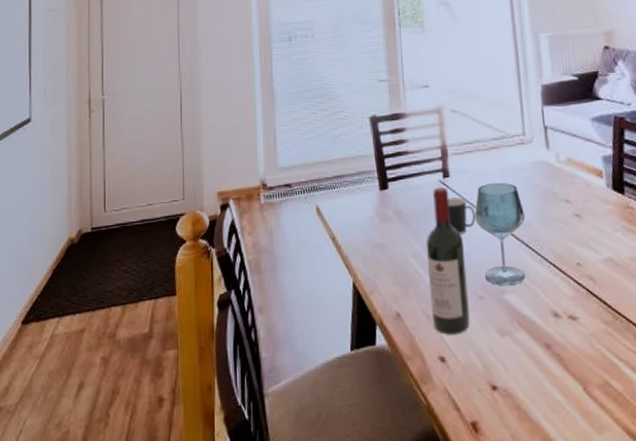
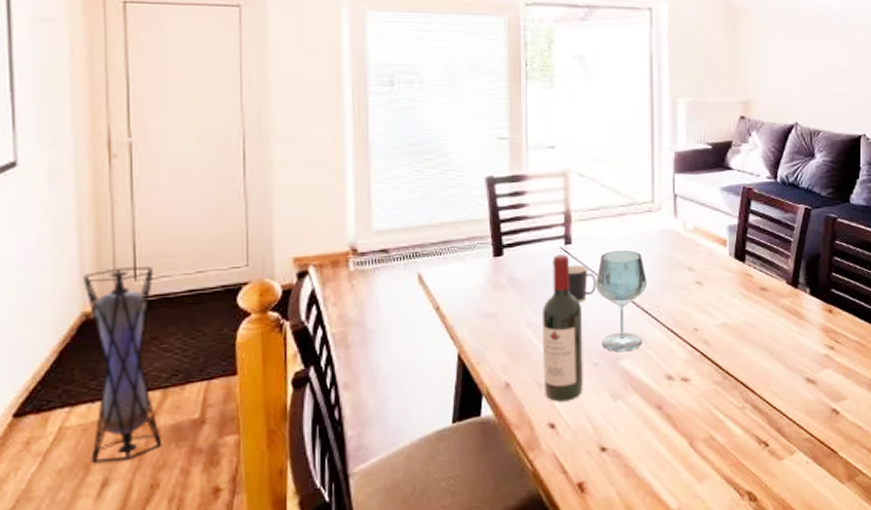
lantern: none [70,199,120,368] -> present [83,265,161,464]

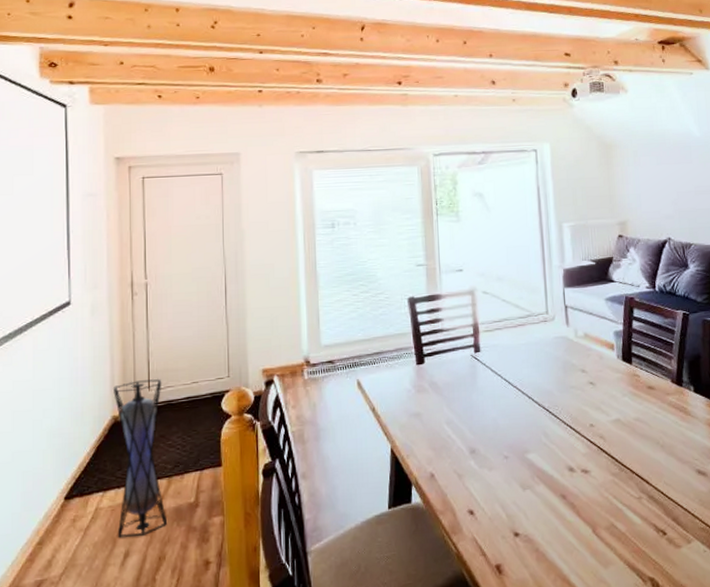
wine bottle: present [541,254,583,402] -> none [458,361,496,491]
mug: present [568,265,597,302] -> none [479,370,503,403]
wine glass: present [595,250,648,352] -> none [502,355,547,447]

